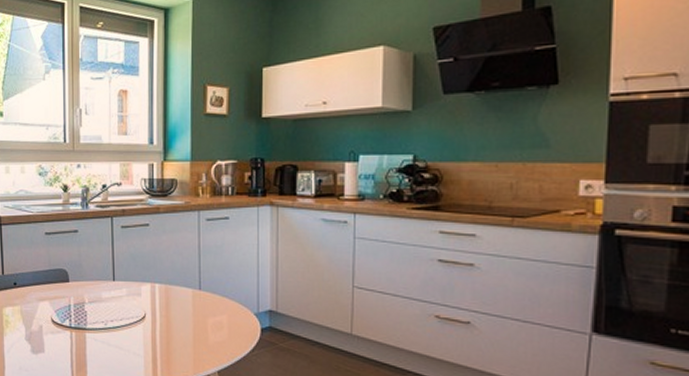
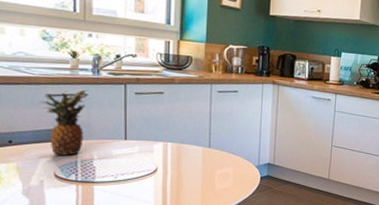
fruit: none [37,226,78,299] -> present [39,89,88,156]

